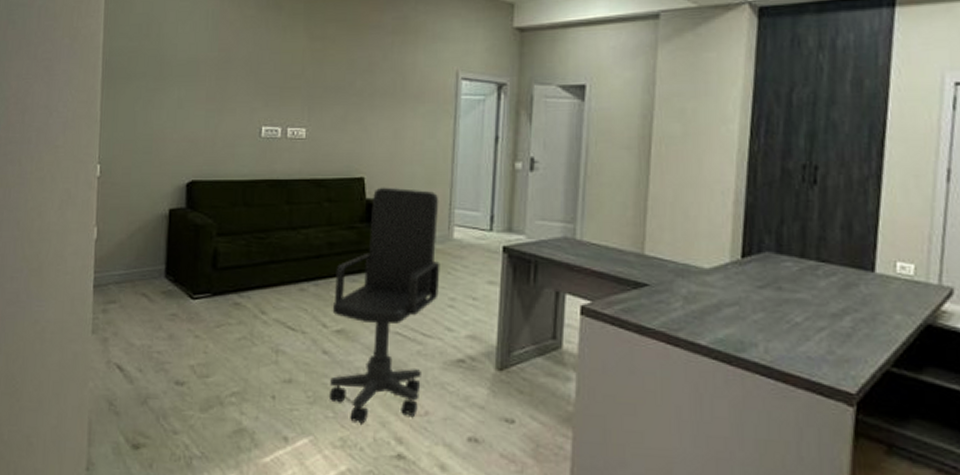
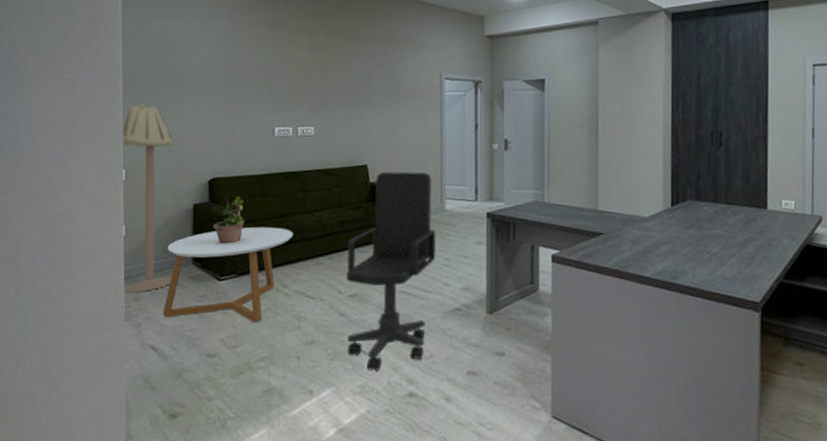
floor lamp: none [92,90,152,304] -> present [122,103,174,293]
coffee table: none [130,241,276,352] -> present [162,226,293,323]
potted plant: none [189,204,224,258] -> present [213,196,245,245]

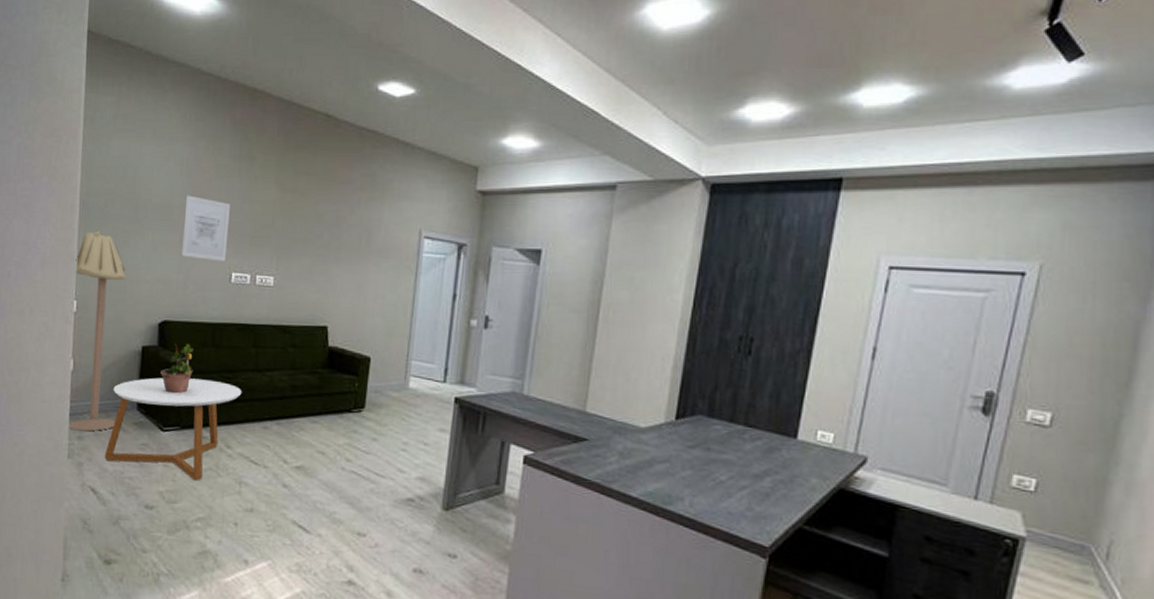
wall art: none [225,63,269,119] -> present [182,195,230,262]
office chair: present [346,171,436,372] -> none [287,336,398,552]

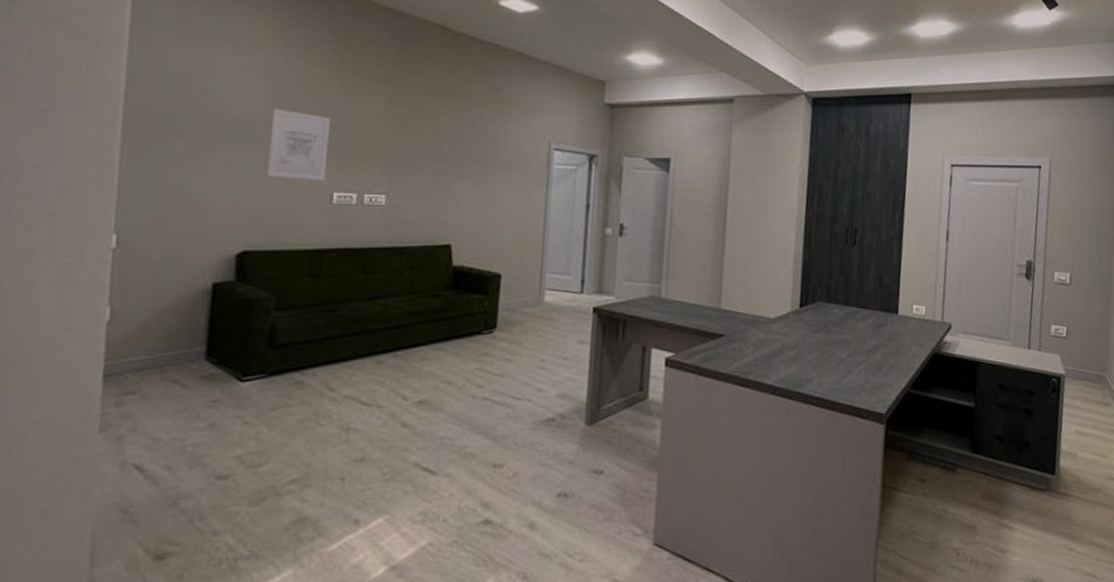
floor lamp: present [68,230,127,432] -> none [100,150,191,396]
coffee table: present [104,377,242,481] -> none [156,315,348,436]
potted plant: present [160,344,193,394] -> none [239,276,284,336]

